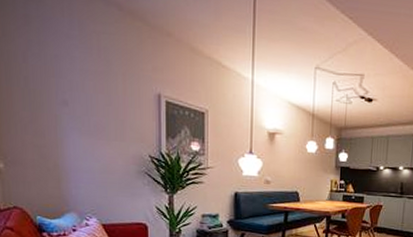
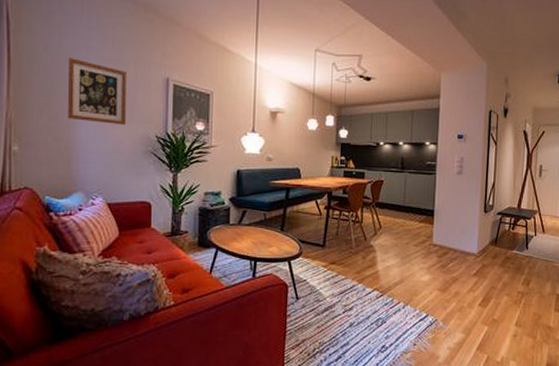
wall art: none [50,69,118,143] -> present [67,58,127,125]

